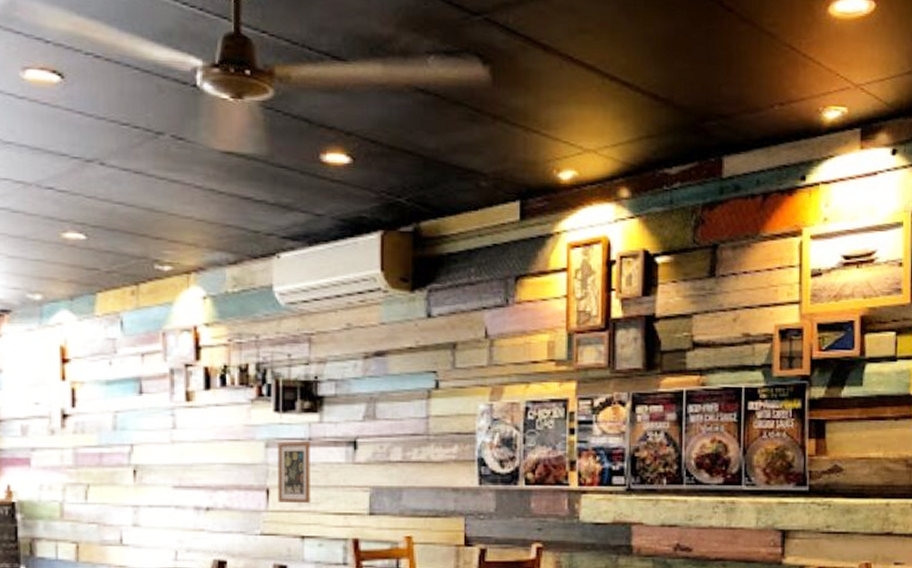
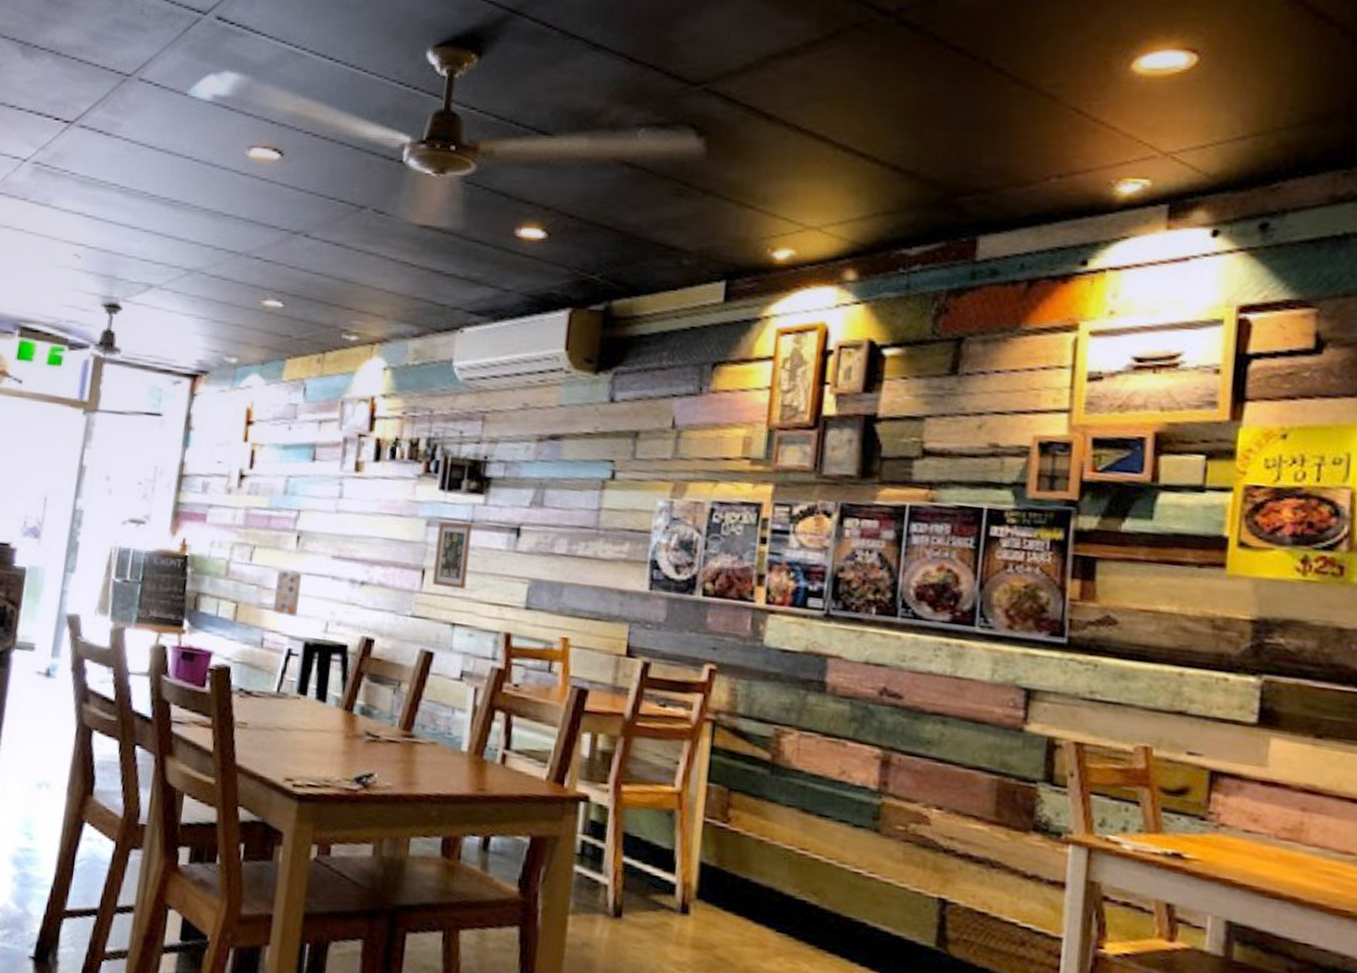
wall art: none [117,505,143,549] -> present [273,570,301,617]

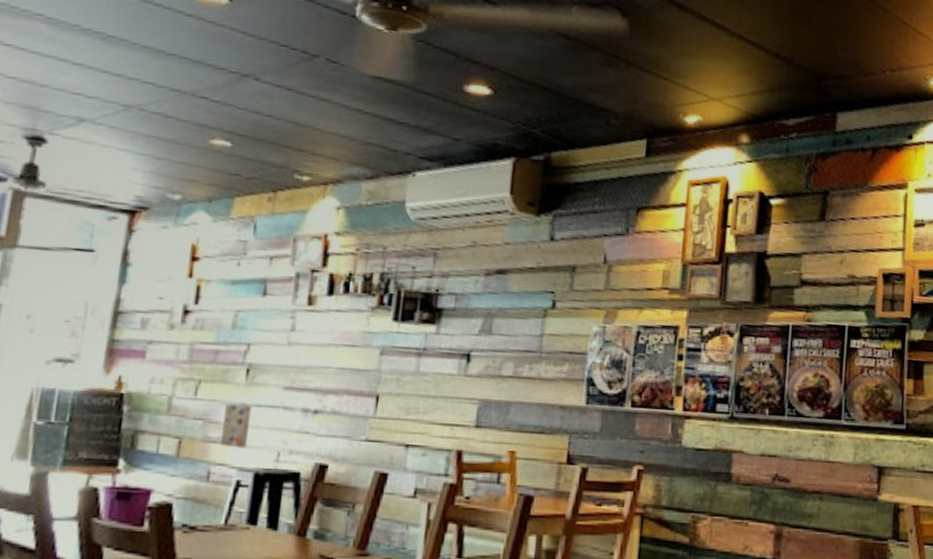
picture frame: present [432,521,472,590] -> none [386,350,425,413]

